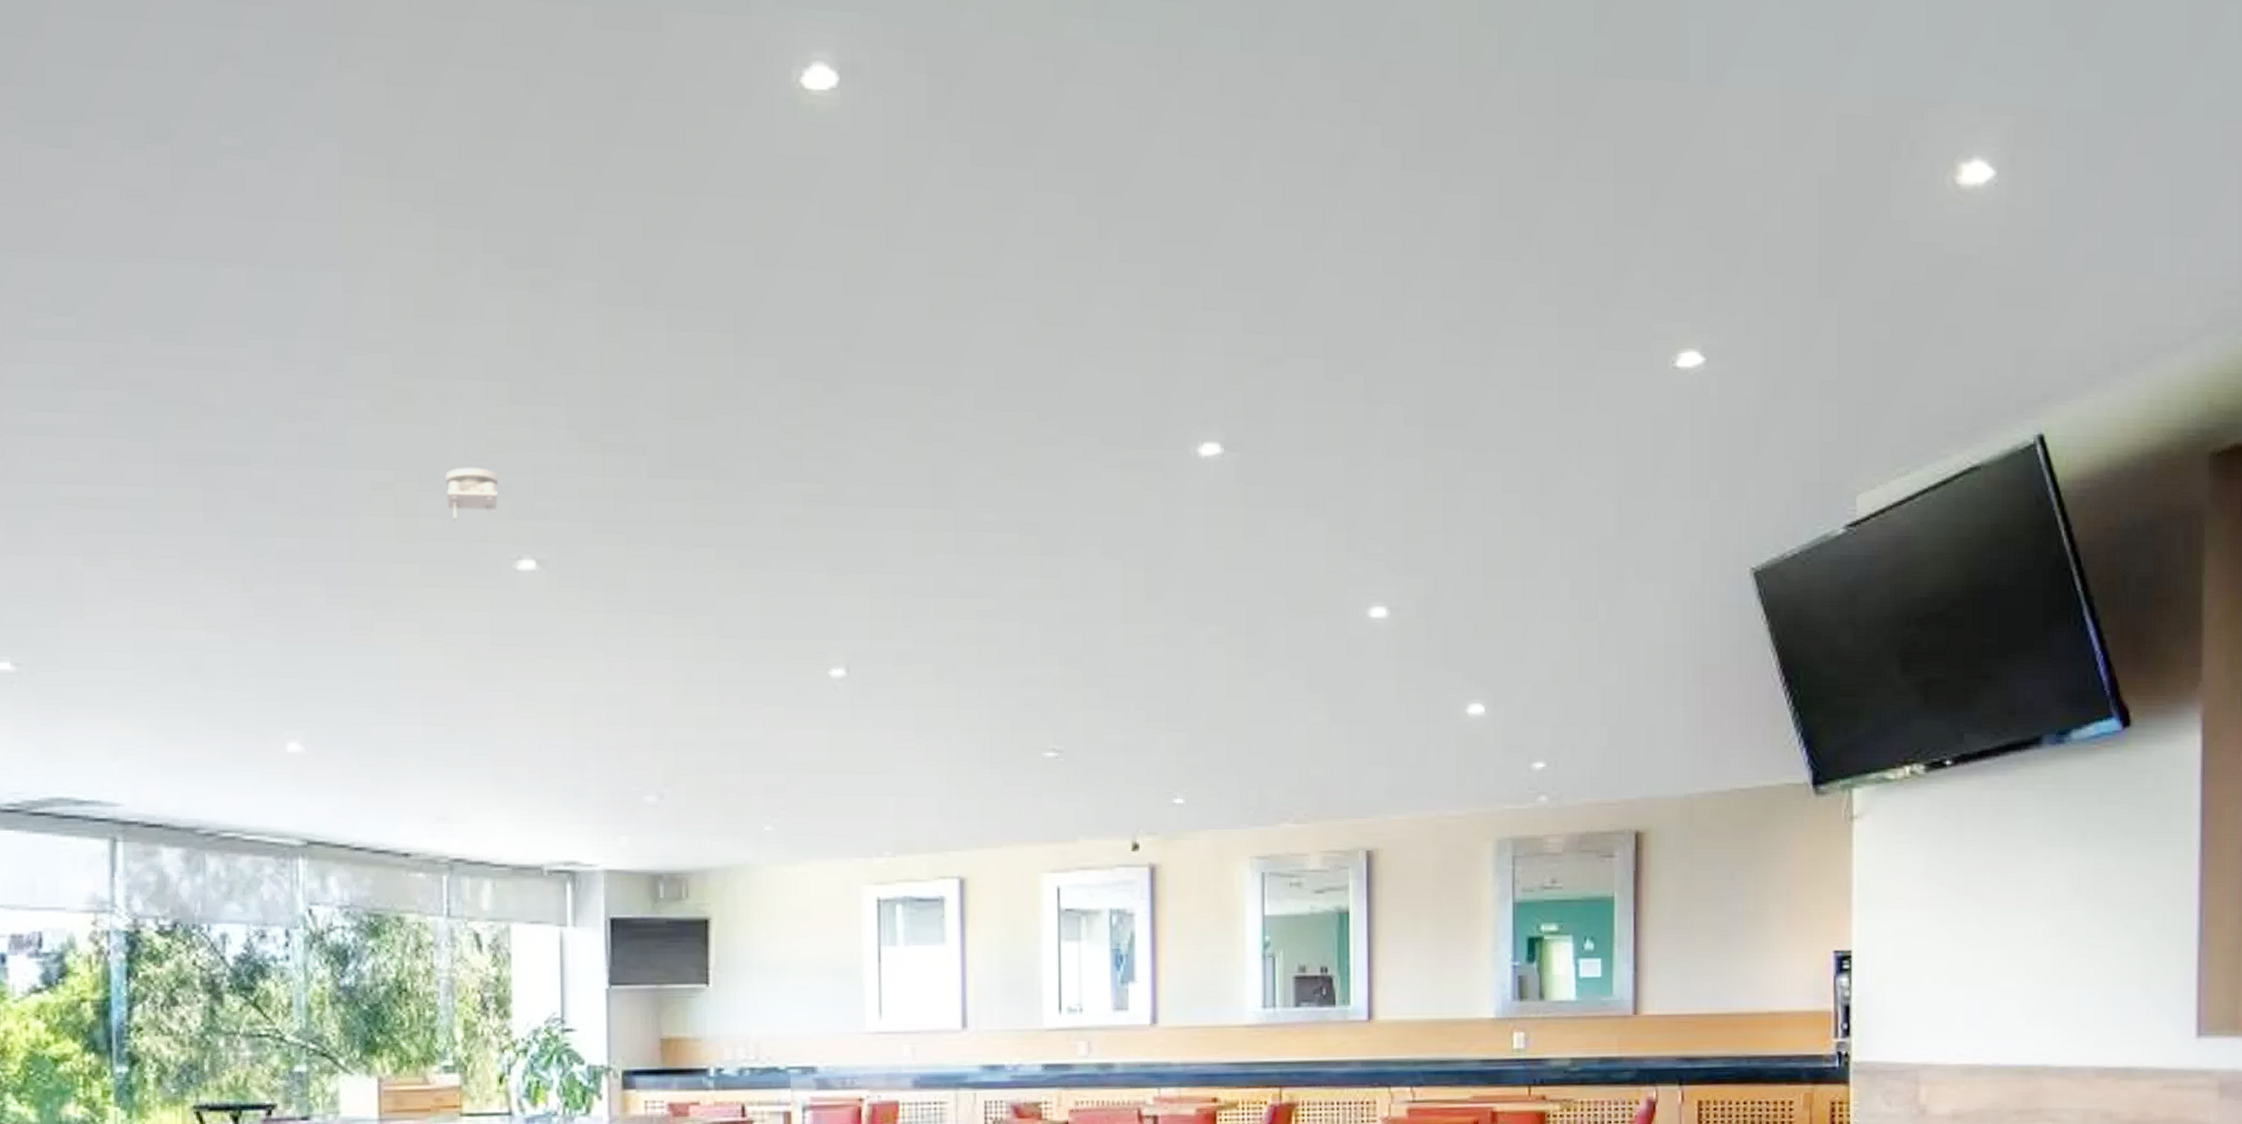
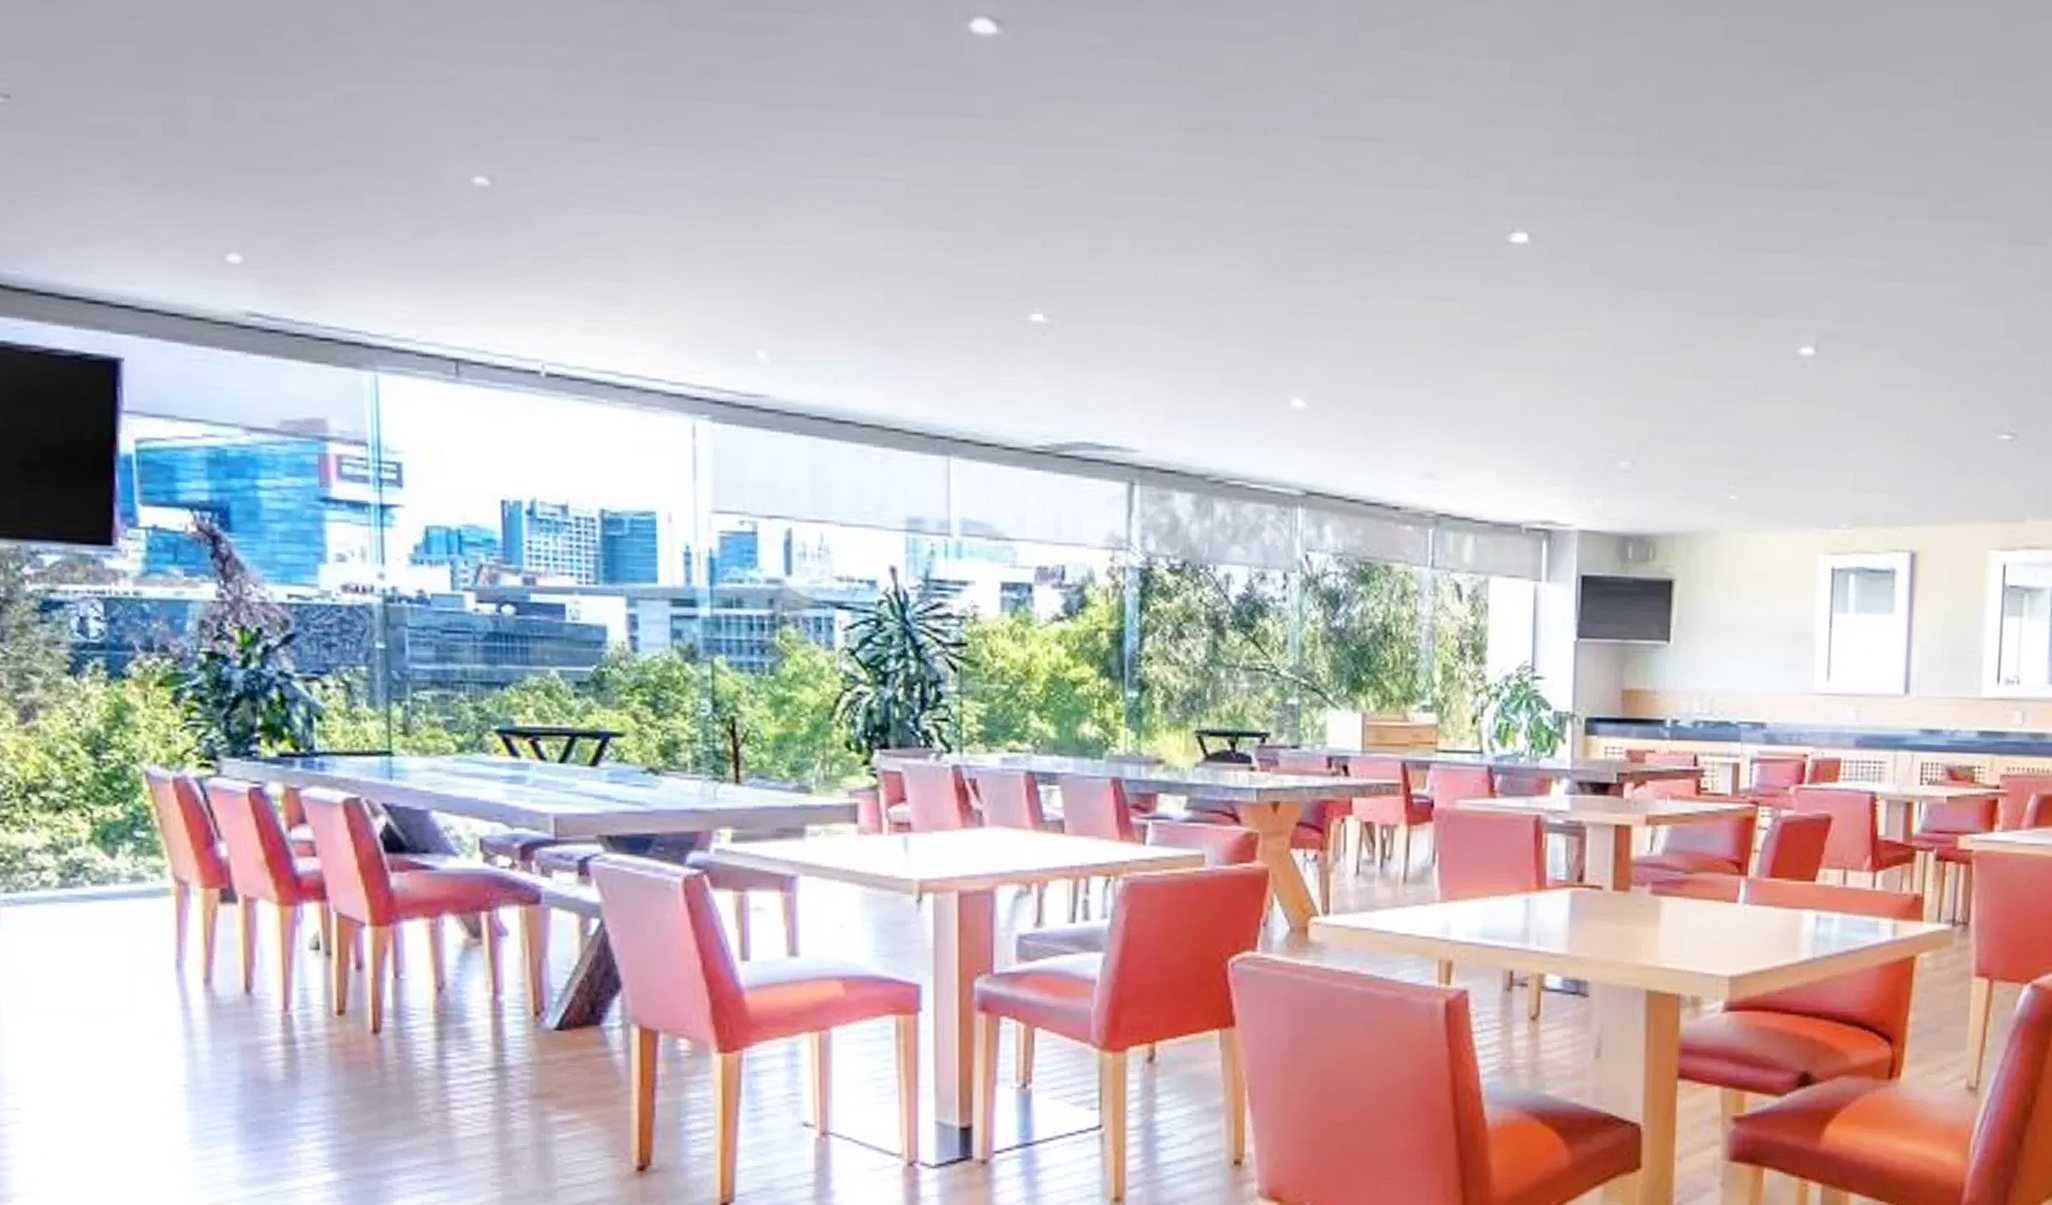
smoke detector: present [445,467,499,522] -> none [1447,142,1497,194]

